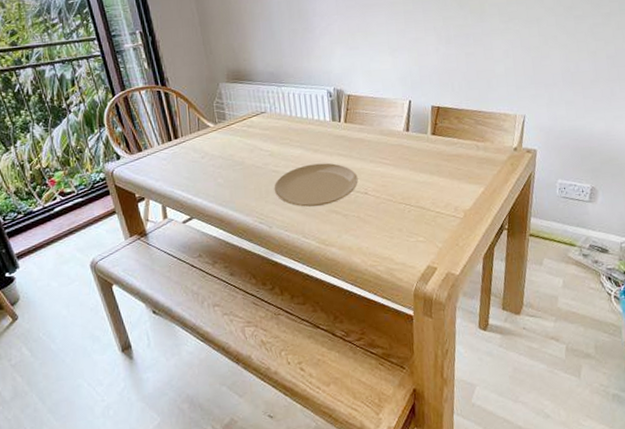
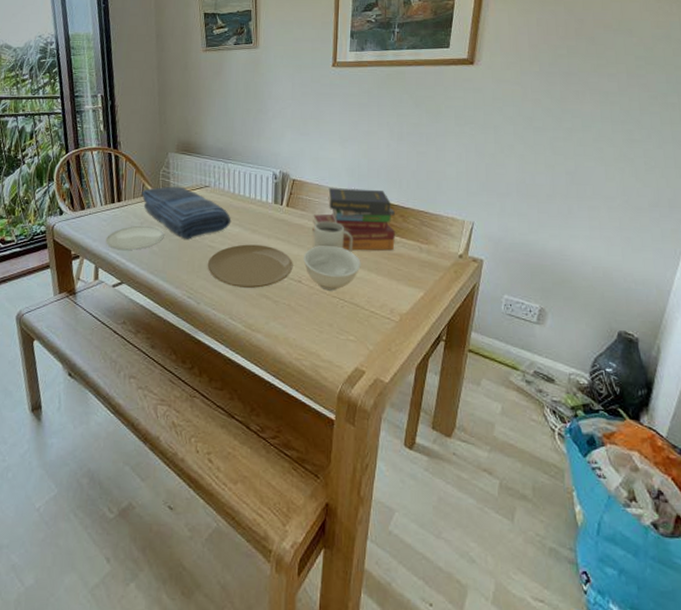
plate: none [168,158,227,186] -> present [105,225,165,250]
towel: none [198,116,292,167] -> present [142,186,231,239]
bowl: none [367,154,423,198] -> present [303,245,361,291]
books: none [371,95,453,158] -> present [313,188,396,251]
mug: none [373,131,413,160] -> present [312,221,354,253]

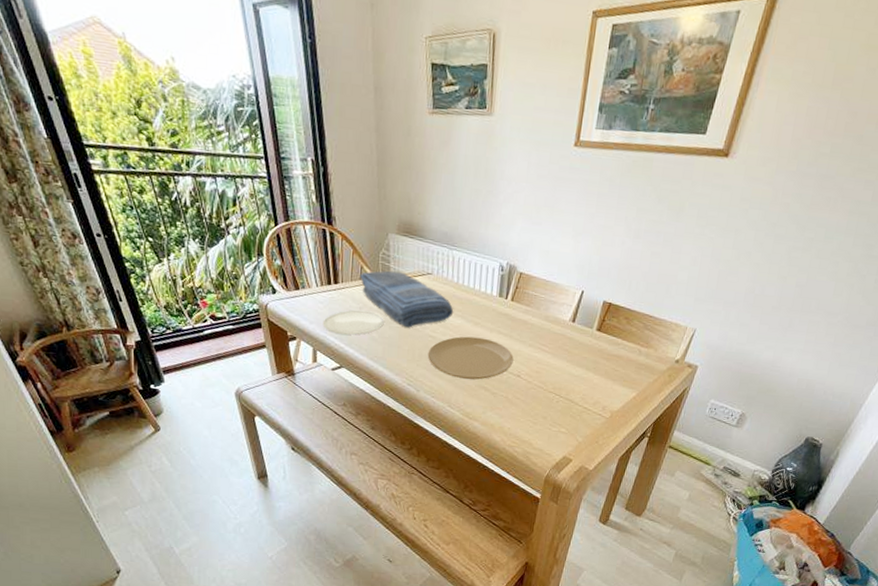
bowl: present [303,245,361,291] -> none [524,342,581,387]
mug: present [312,221,354,253] -> none [534,318,576,352]
books: present [313,188,396,251] -> none [536,284,620,352]

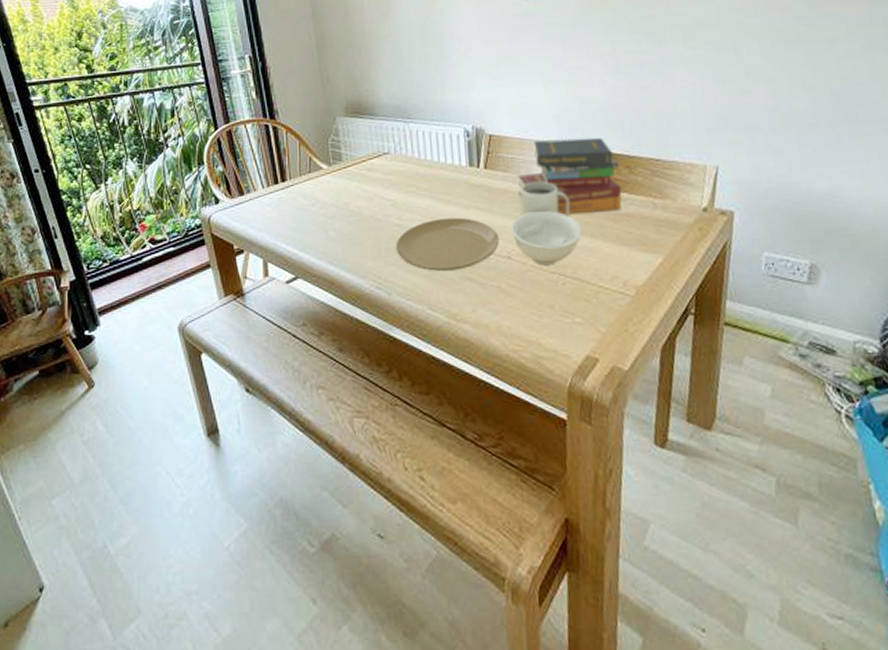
plate: present [322,310,384,335] -> none [272,206,341,239]
towel: present [360,270,454,328] -> none [309,156,420,219]
bowl: none [524,342,581,387] -> present [510,211,582,266]
mug: none [534,318,576,352] -> present [519,181,570,218]
books: none [536,284,620,352] -> present [518,137,622,215]

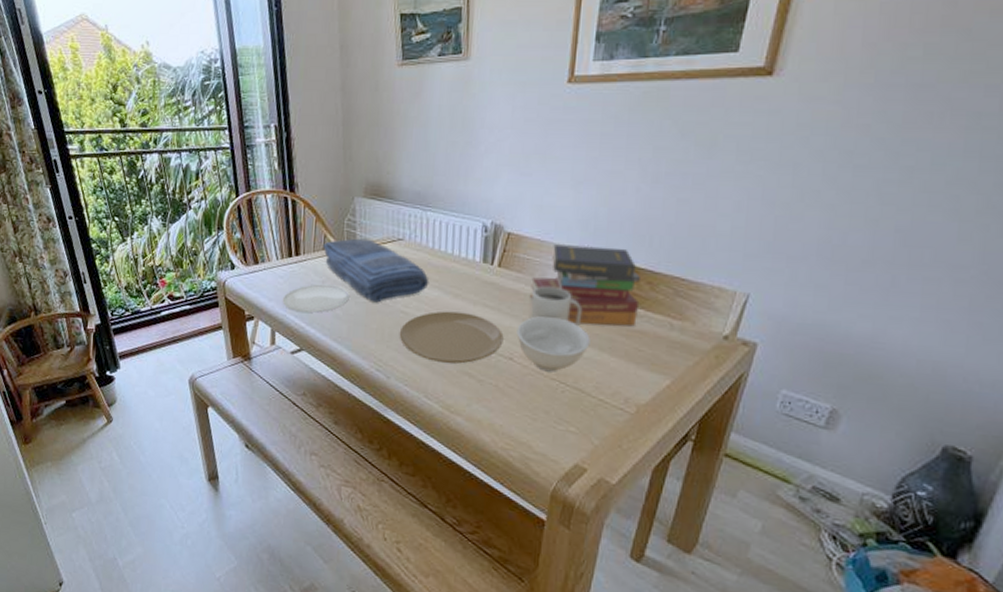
plate: none [272,206,341,239] -> present [282,284,350,313]
towel: none [309,156,420,219] -> present [323,238,429,303]

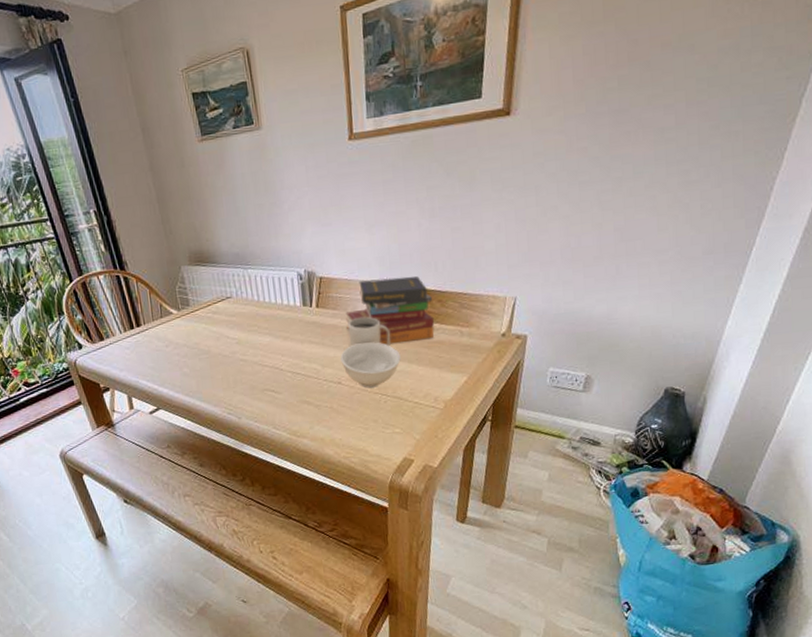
plate: present [282,284,350,313] -> none [132,347,193,376]
towel: present [323,238,429,303] -> none [160,301,261,356]
plate: present [399,311,504,364] -> none [242,351,331,397]

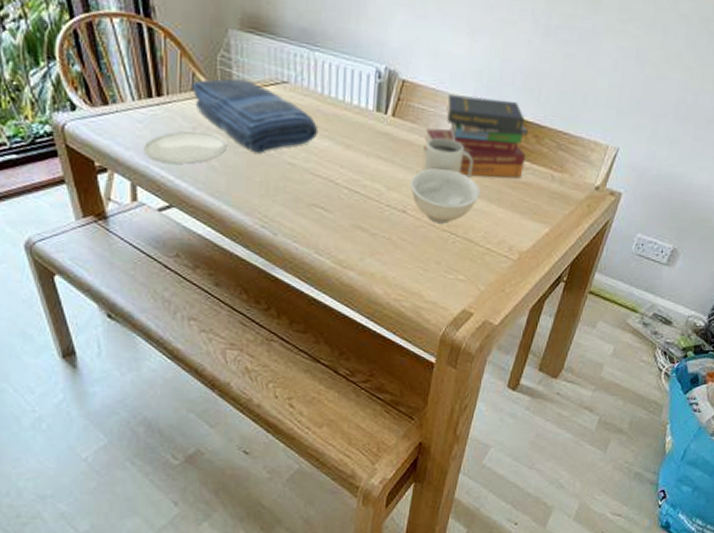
plate: none [132,347,193,376] -> present [143,130,227,164]
towel: none [160,301,261,356] -> present [192,78,319,153]

